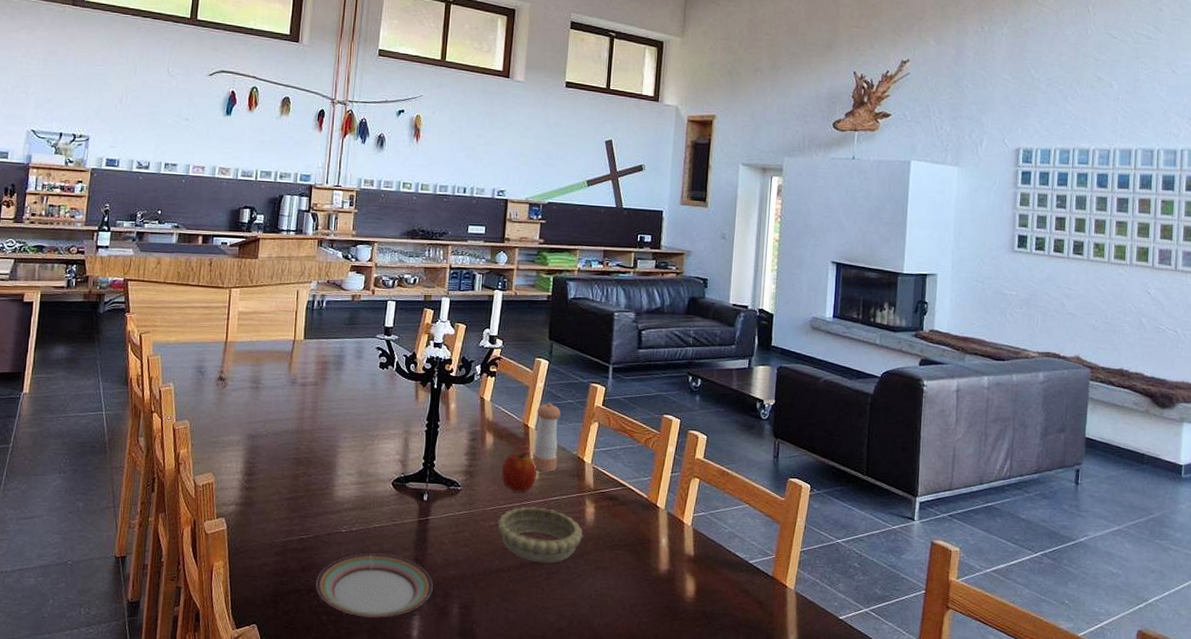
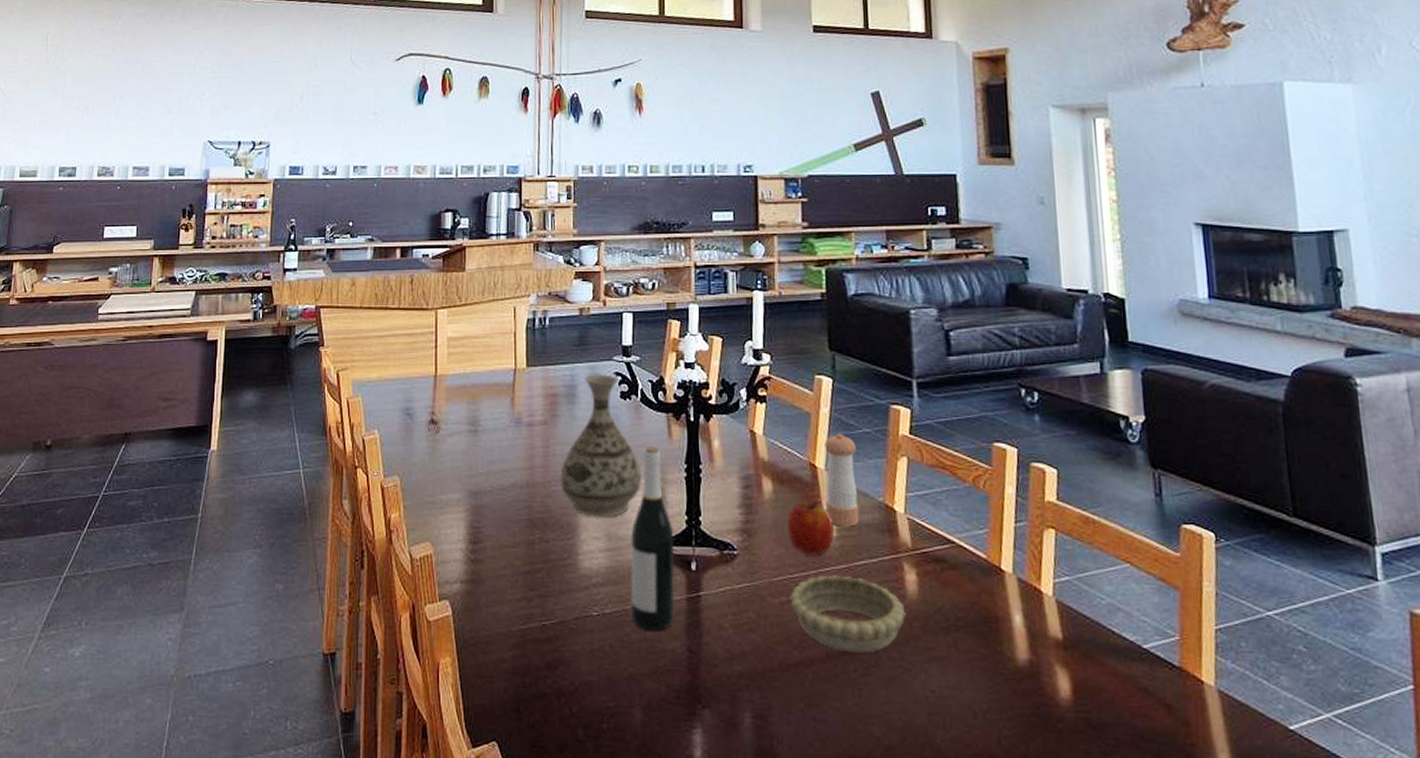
plate: present [316,553,433,618] -> none [566,643,715,732]
vase: none [325,347,392,459] -> present [561,374,642,517]
wine bottle: none [373,406,413,545] -> present [630,447,675,631]

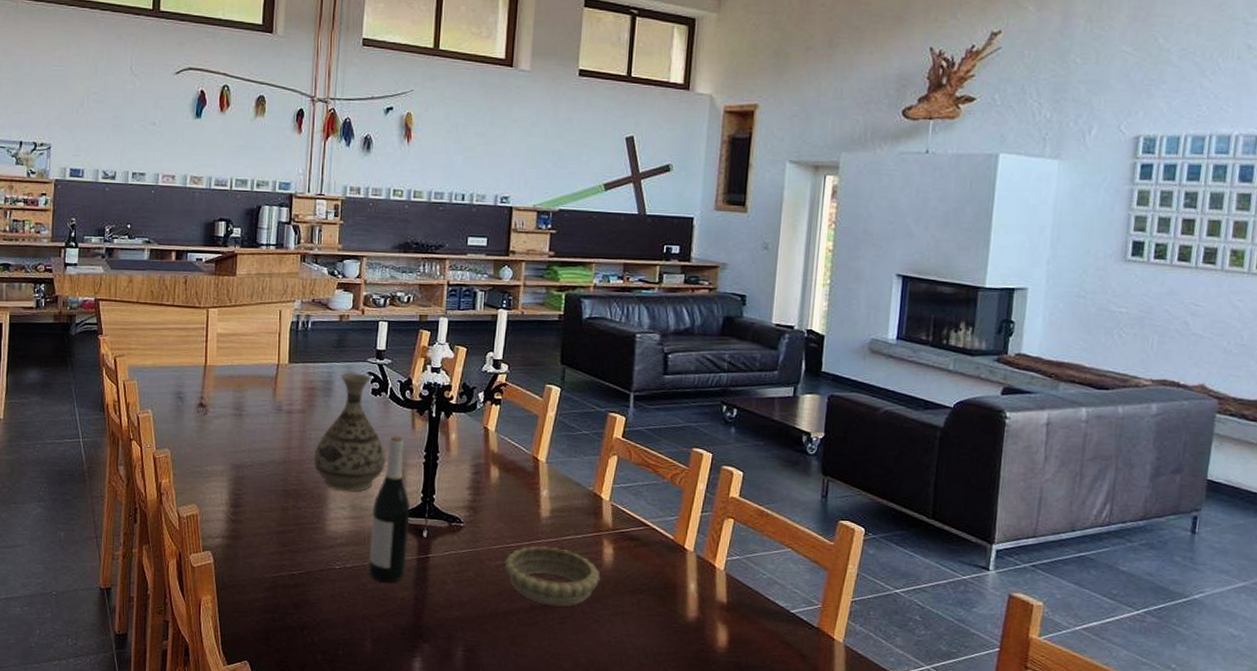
apple: present [787,501,834,556] -> none [508,487,548,531]
pepper shaker: present [824,433,860,527] -> none [543,433,575,509]

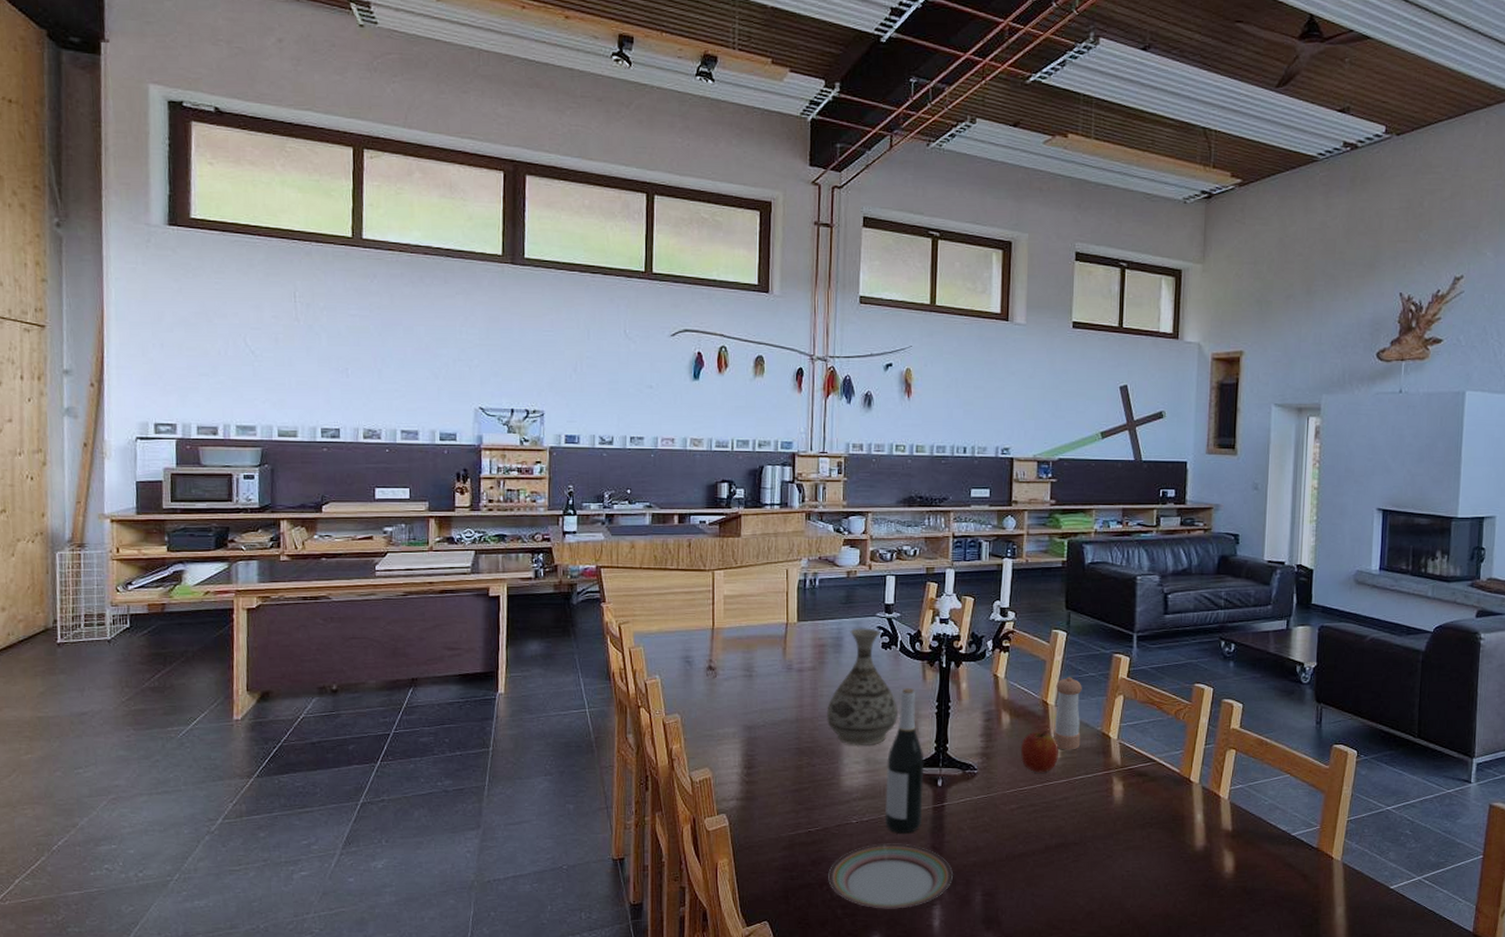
plate: none [309,591,435,658] -> present [828,843,953,909]
decorative bowl: present [505,546,601,607] -> none [1019,787,1112,845]
apple: none [508,487,548,531] -> present [1020,731,1058,773]
pepper shaker: none [543,433,575,509] -> present [1054,677,1082,750]

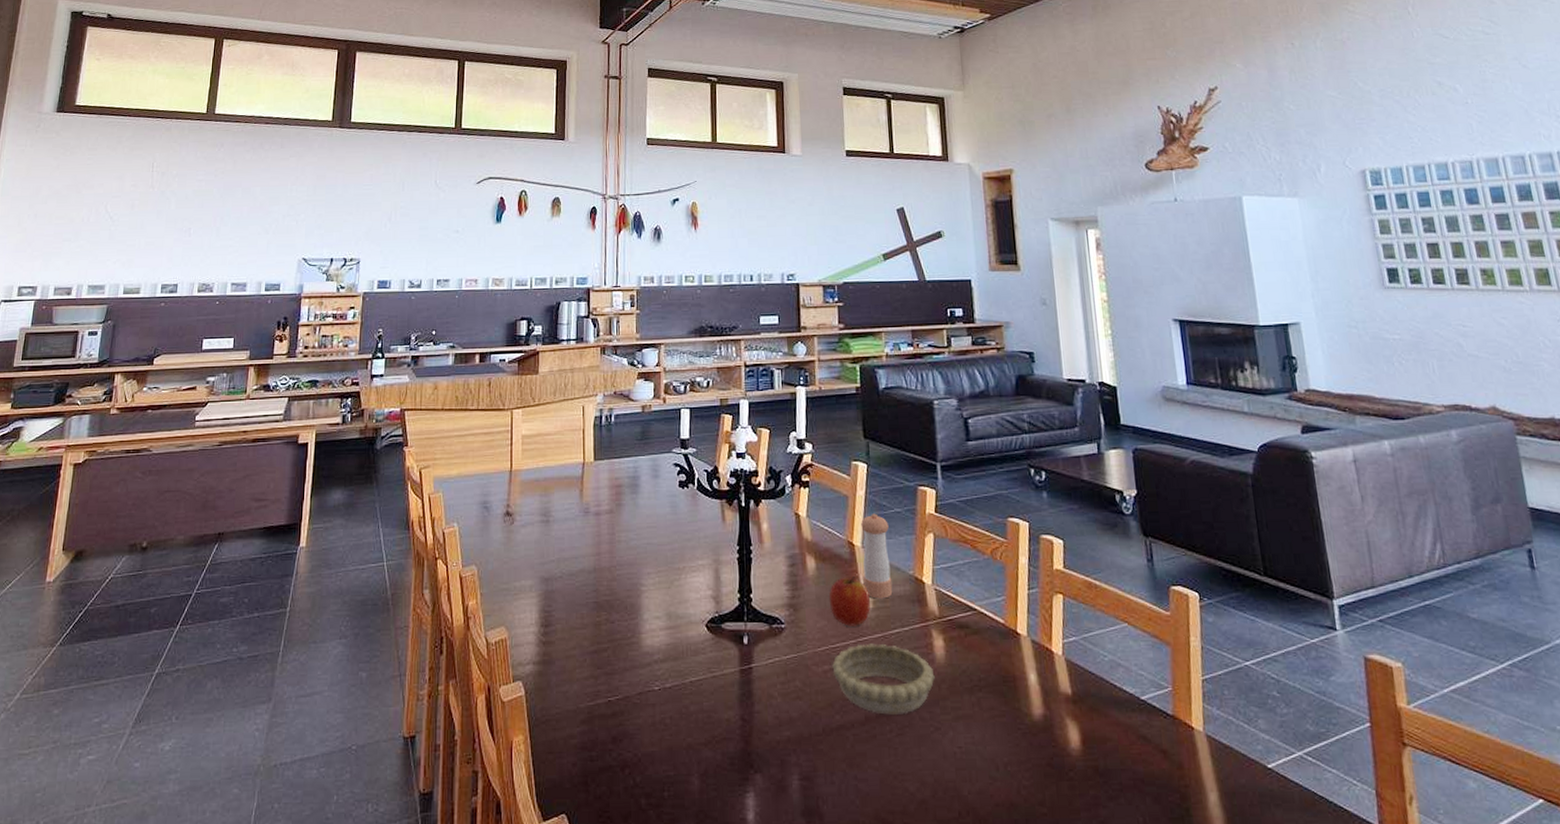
vase: present [827,628,899,745] -> none [625,465,699,597]
plate: present [828,843,953,909] -> none [630,714,766,798]
wine bottle: present [885,688,924,834] -> none [688,531,729,703]
decorative bowl: none [1019,787,1112,845] -> present [832,643,935,715]

